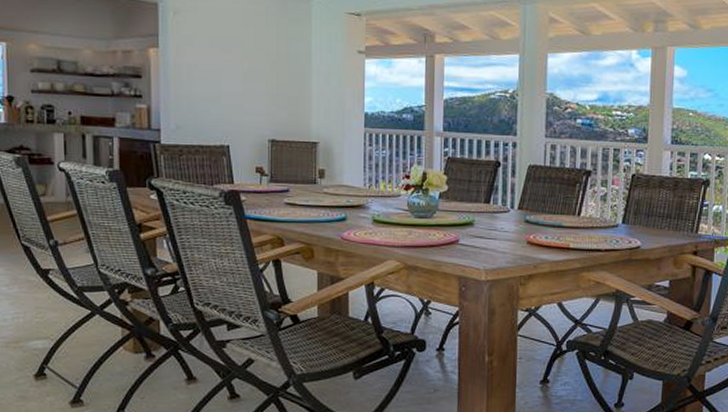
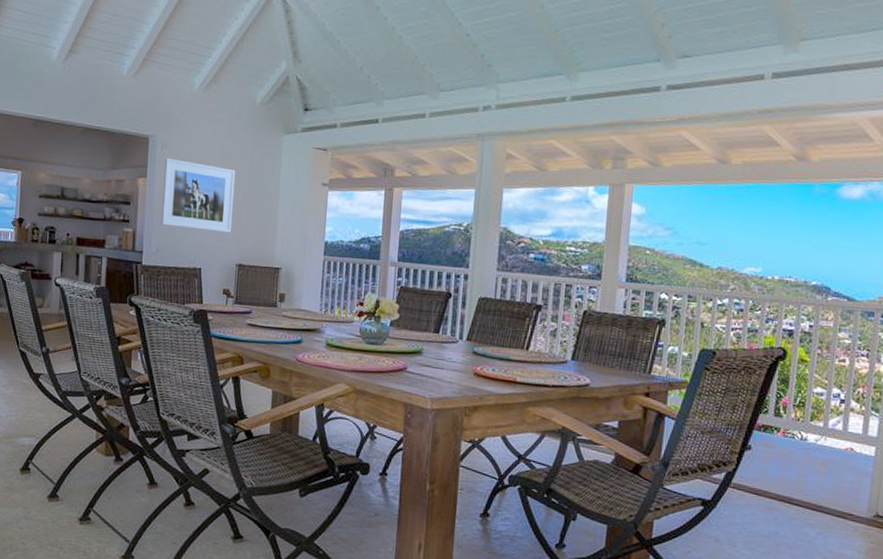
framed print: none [178,25,261,107] -> present [160,157,236,233]

